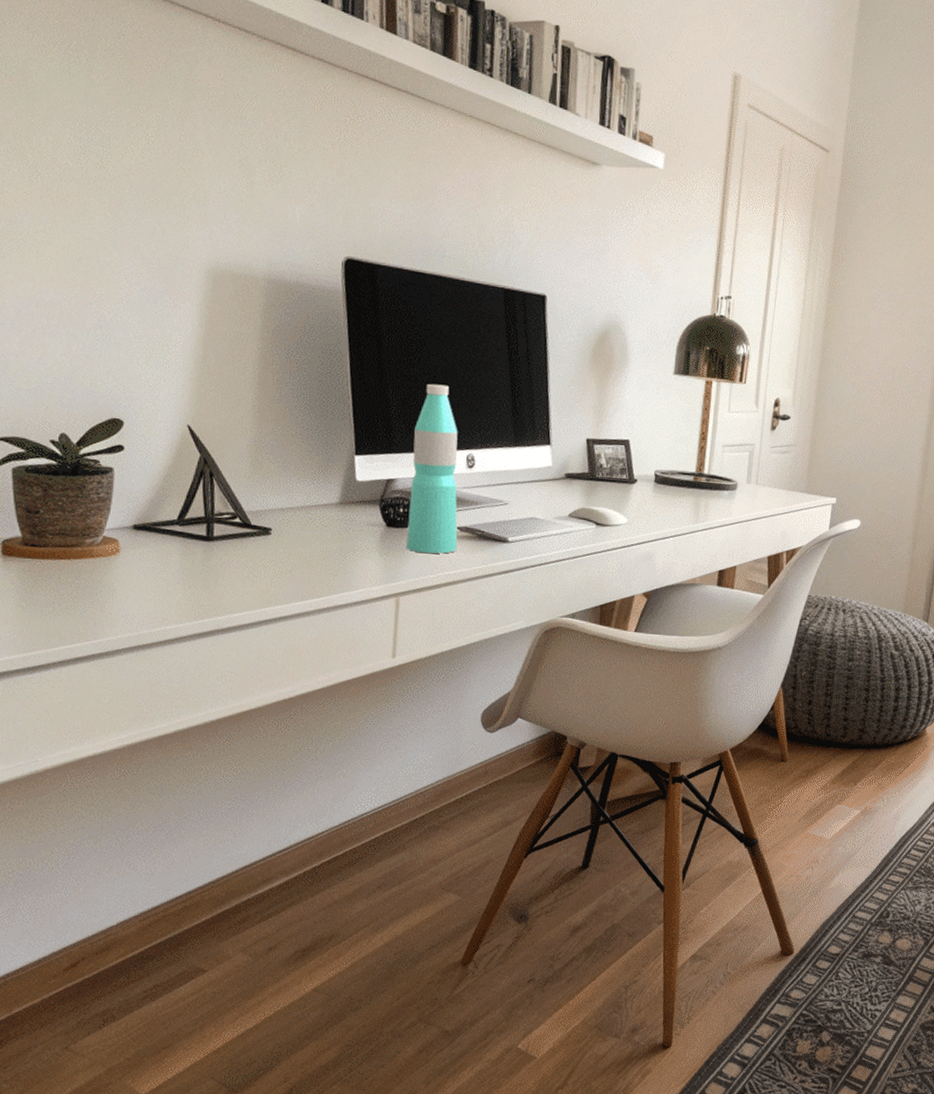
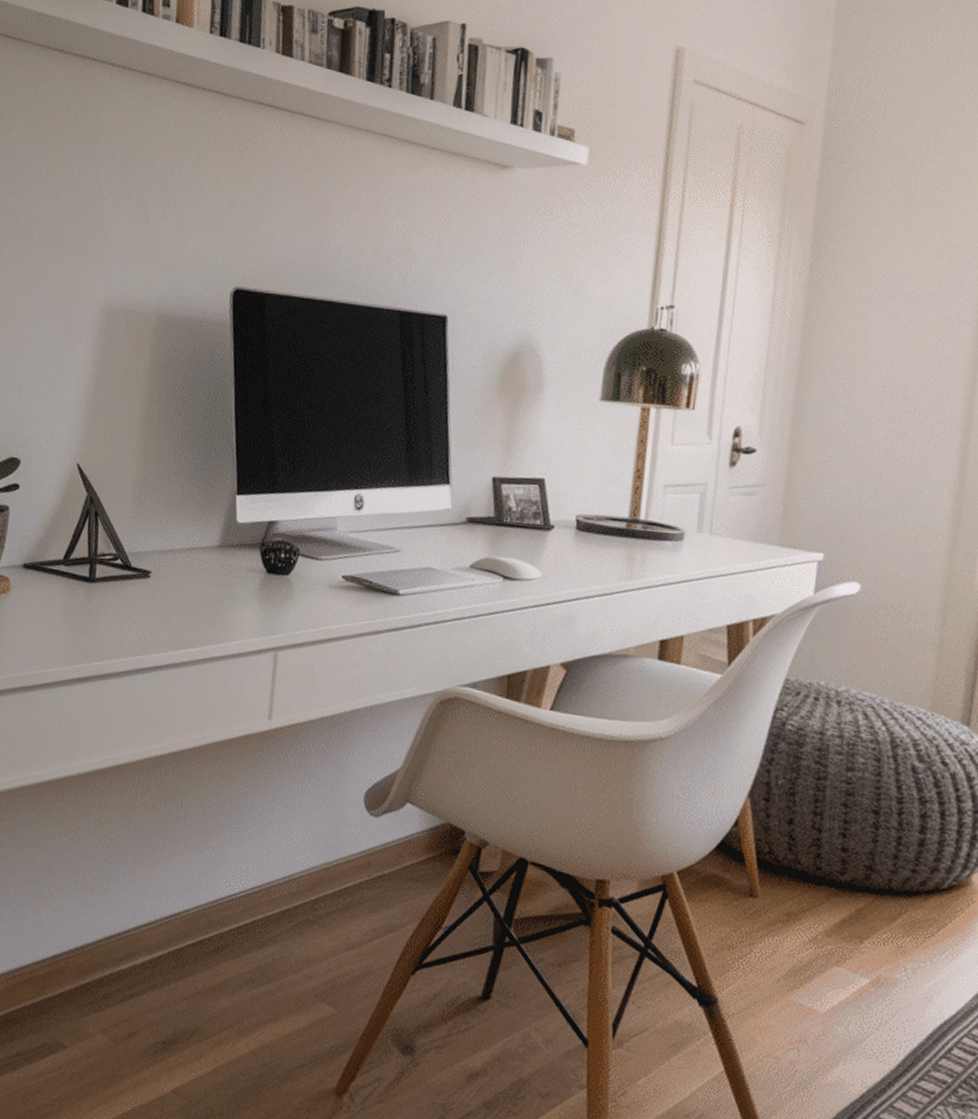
water bottle: present [406,383,458,554] -> none [286,417,346,605]

